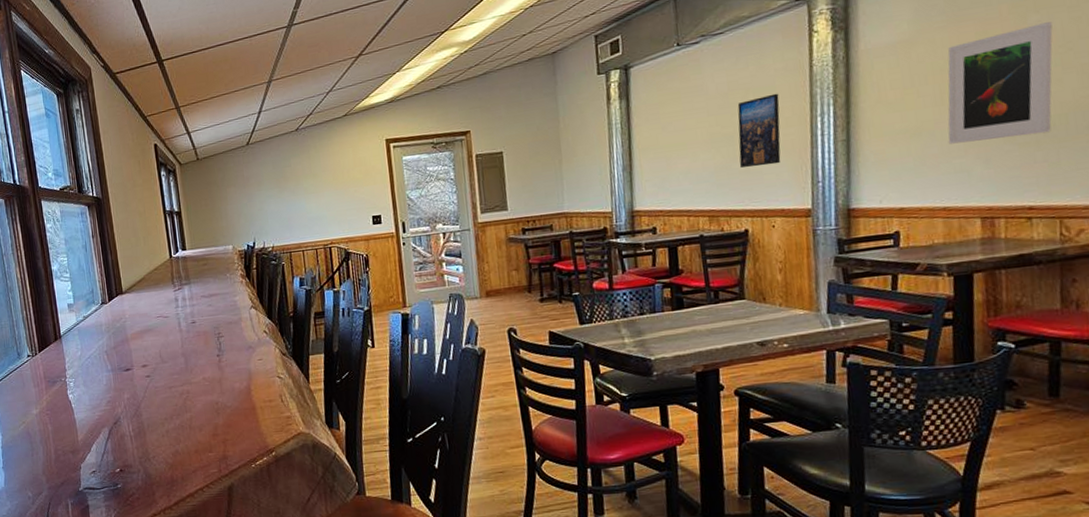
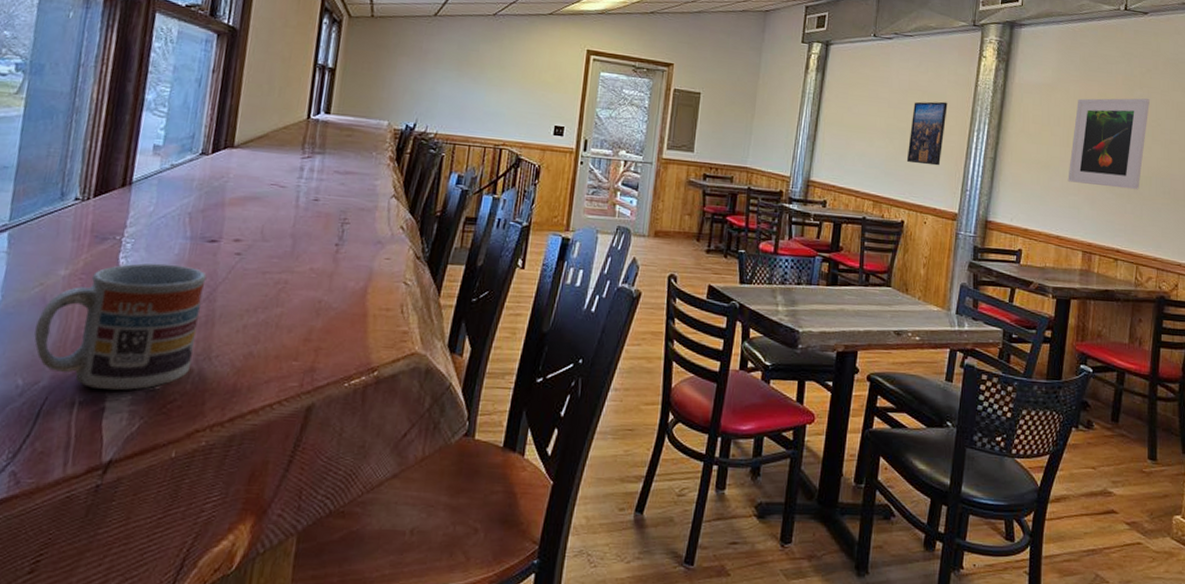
cup: none [28,392,138,493] -> present [34,263,207,391]

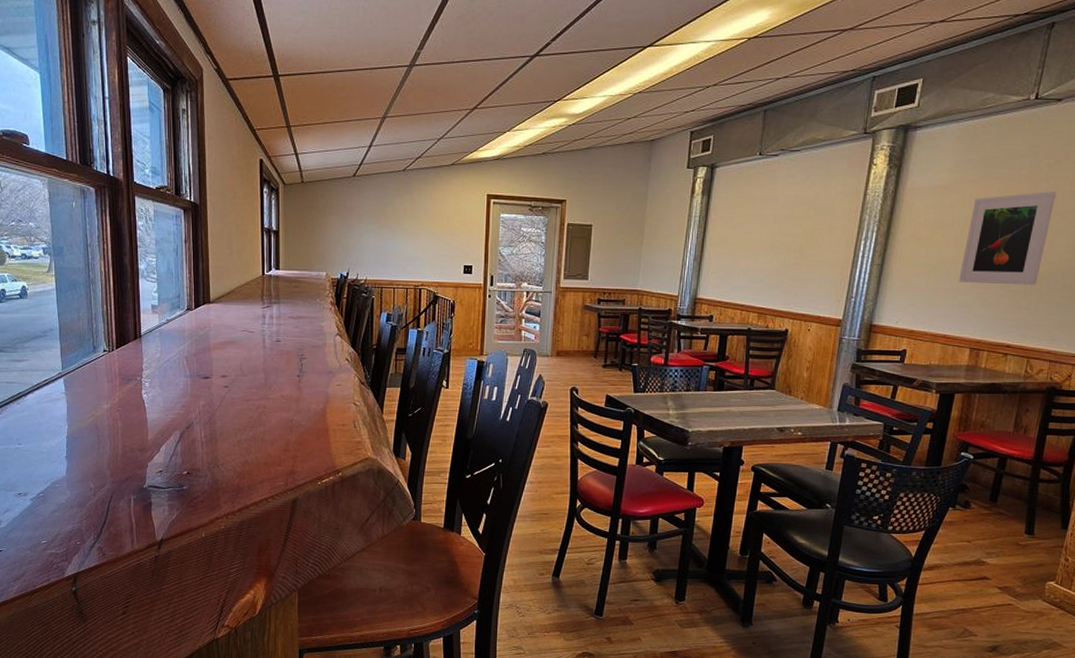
cup: present [34,263,207,391] -> none [95,396,206,491]
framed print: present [906,101,948,166] -> none [791,213,835,276]

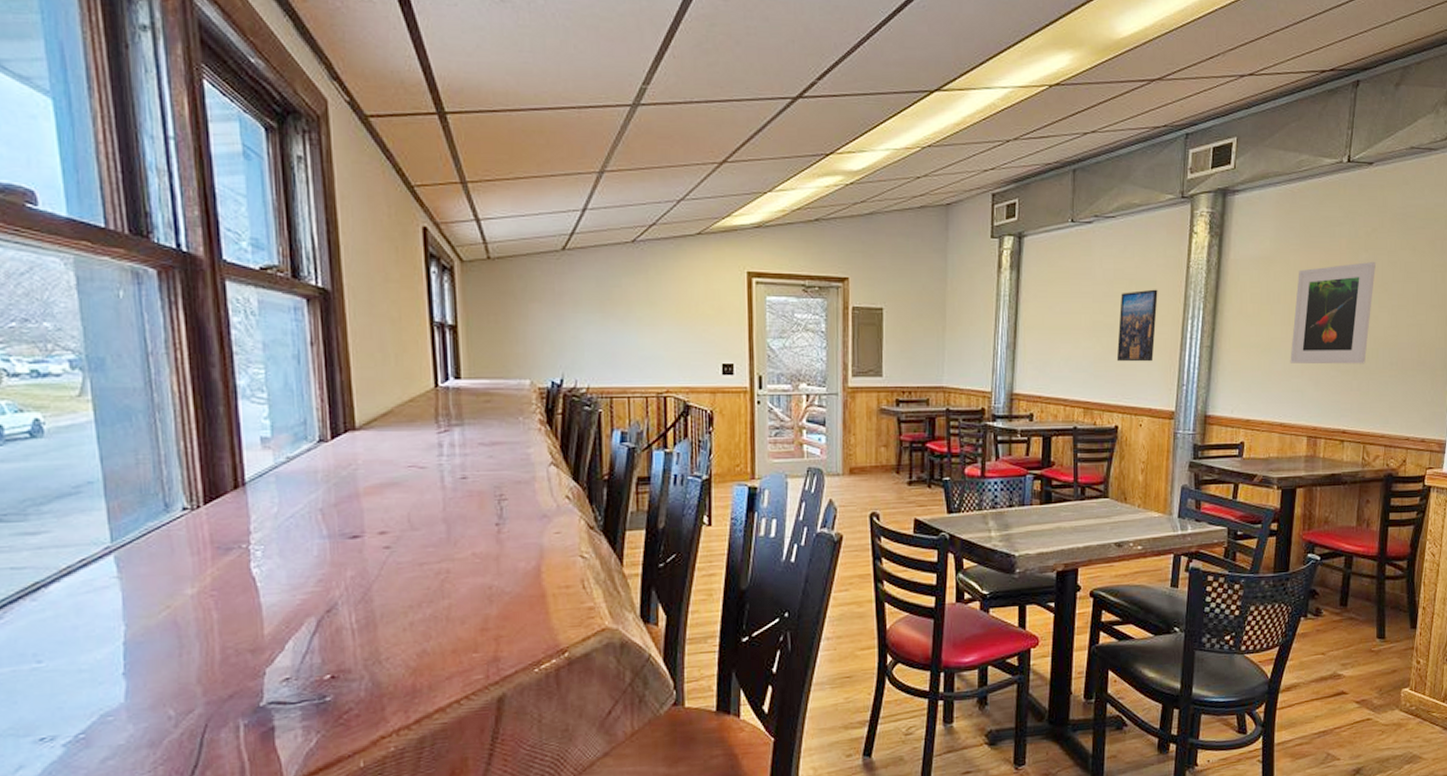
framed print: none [791,213,835,276] -> present [1116,289,1158,362]

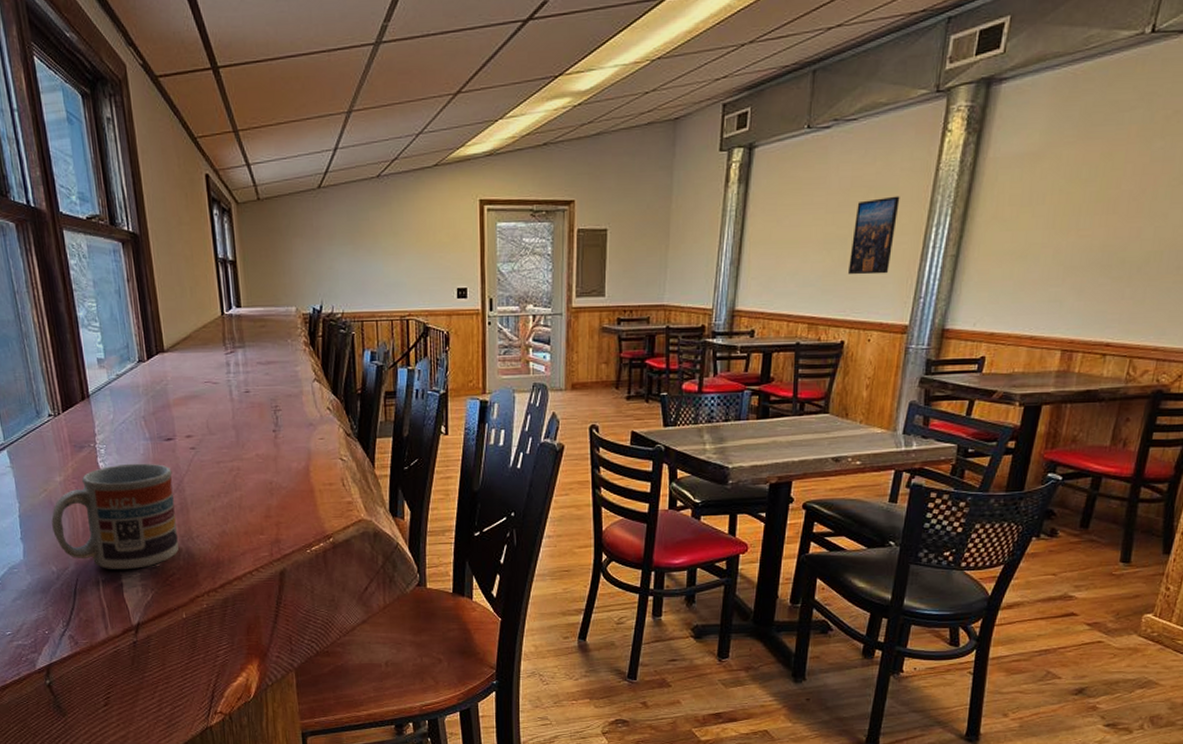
cup: none [174,567,361,709] -> present [51,463,179,570]
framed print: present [1290,262,1376,365] -> none [1049,151,1173,271]

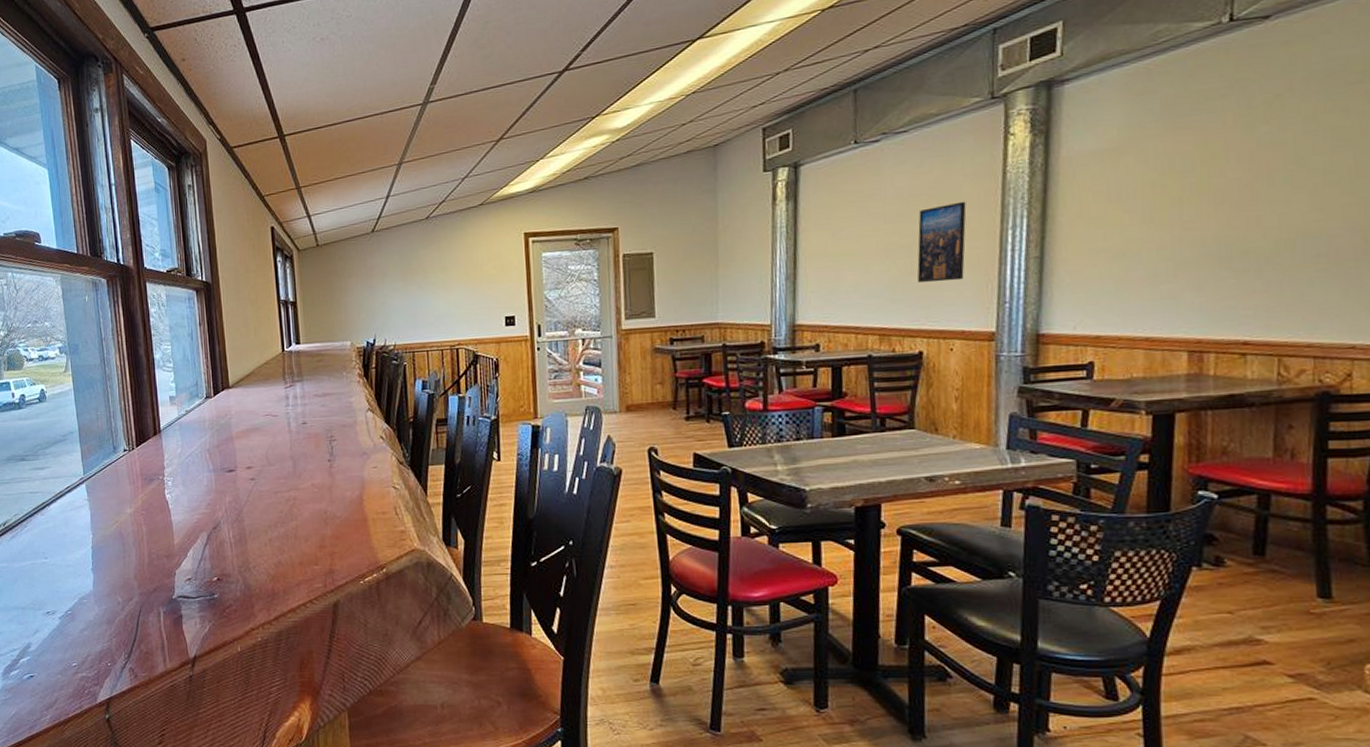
cup: present [51,463,179,570] -> none [120,494,237,601]

